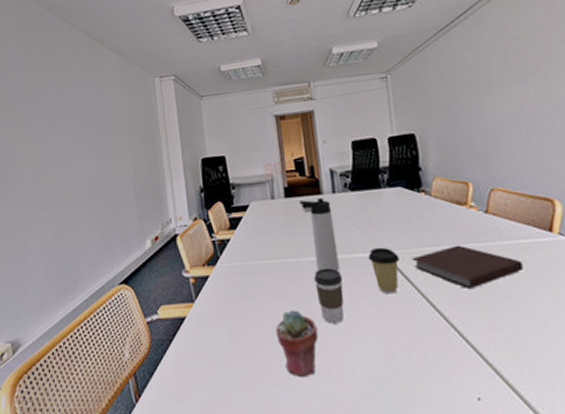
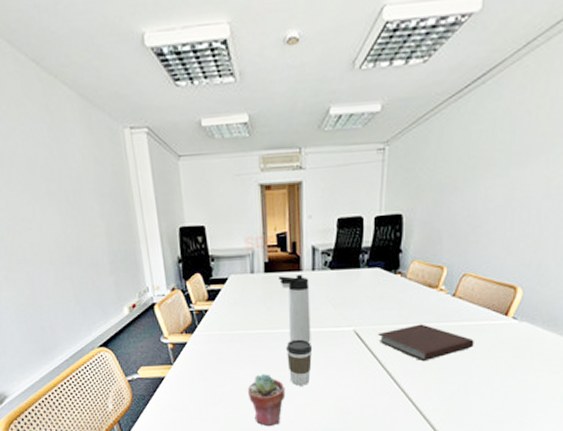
coffee cup: present [367,247,399,294] -> none [338,323,366,363]

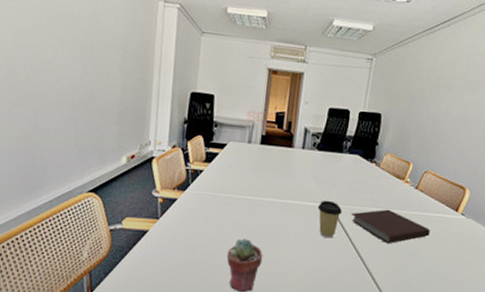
thermos bottle: present [279,274,311,343] -> none [272,150,299,214]
coffee cup: present [286,339,313,386] -> none [268,209,294,255]
coffee cup: none [338,323,366,363] -> present [317,200,342,239]

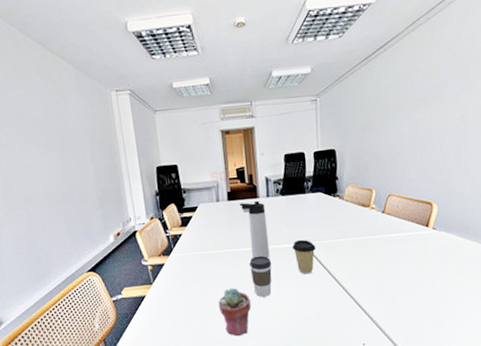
coffee cup: none [268,209,294,255] -> present [249,255,272,297]
thermos bottle: none [272,150,299,214] -> present [240,200,270,259]
notebook: present [351,209,430,244] -> none [324,237,405,270]

